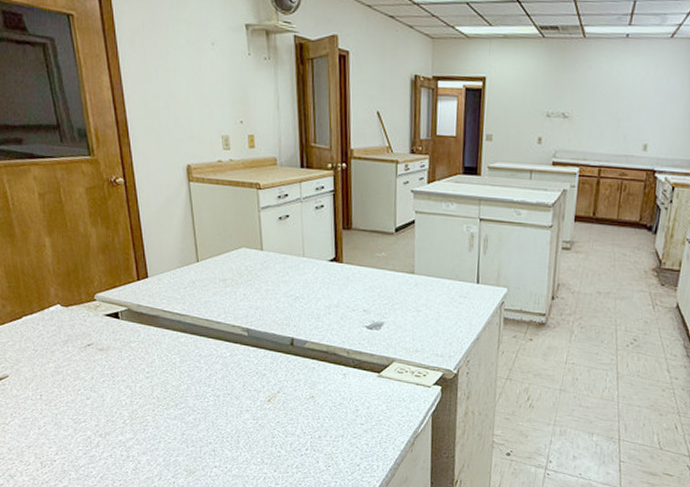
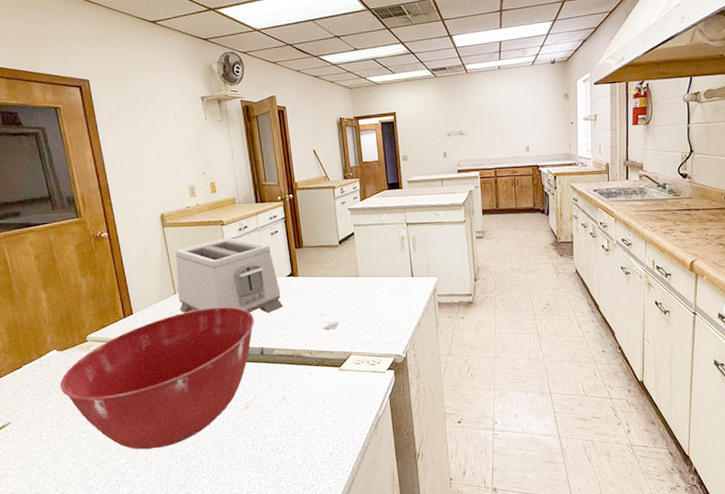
mixing bowl: none [63,283,286,429] -> present [60,307,254,450]
toaster: none [201,204,322,300] -> present [175,238,284,313]

